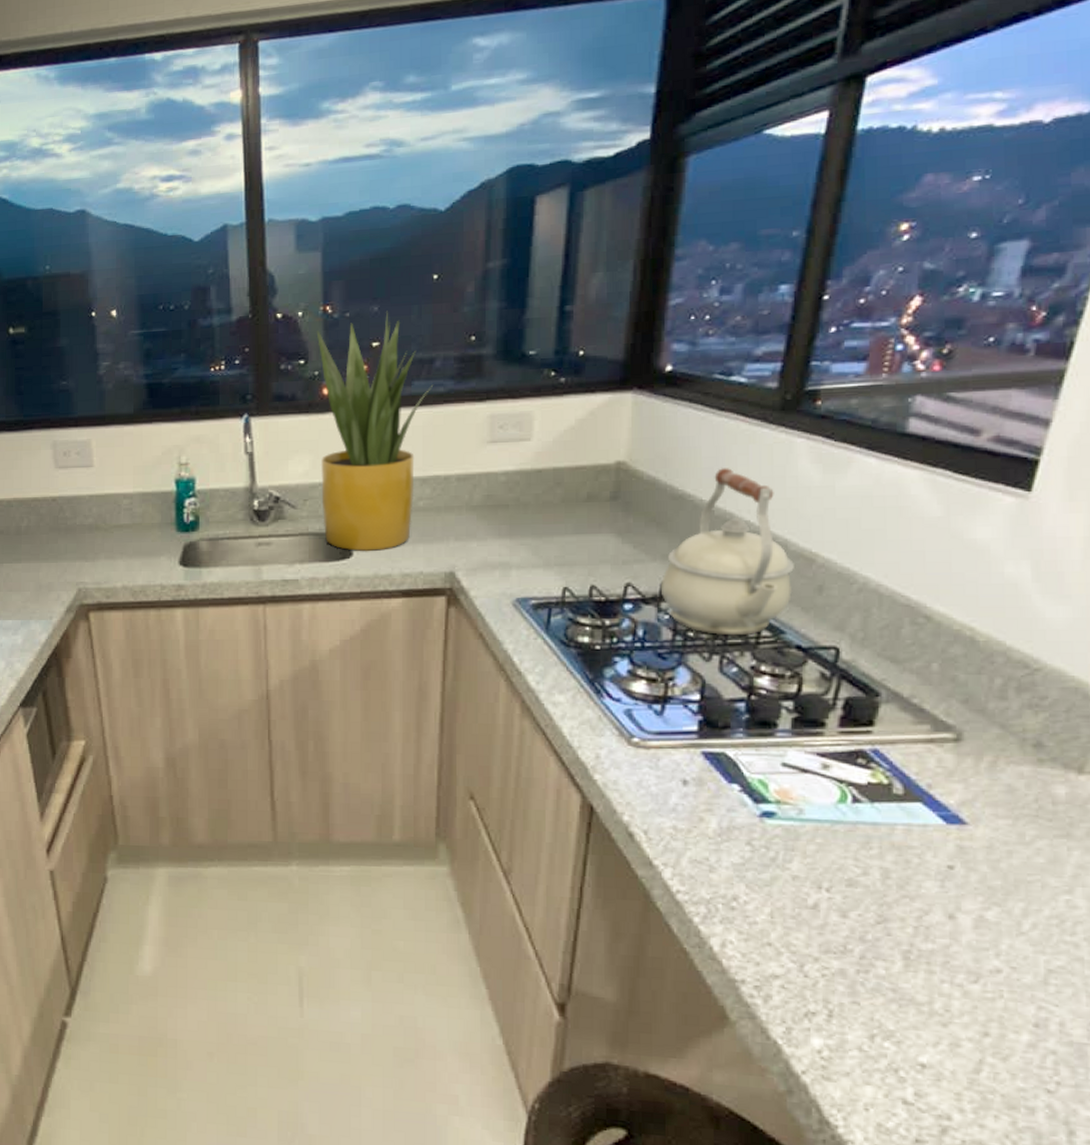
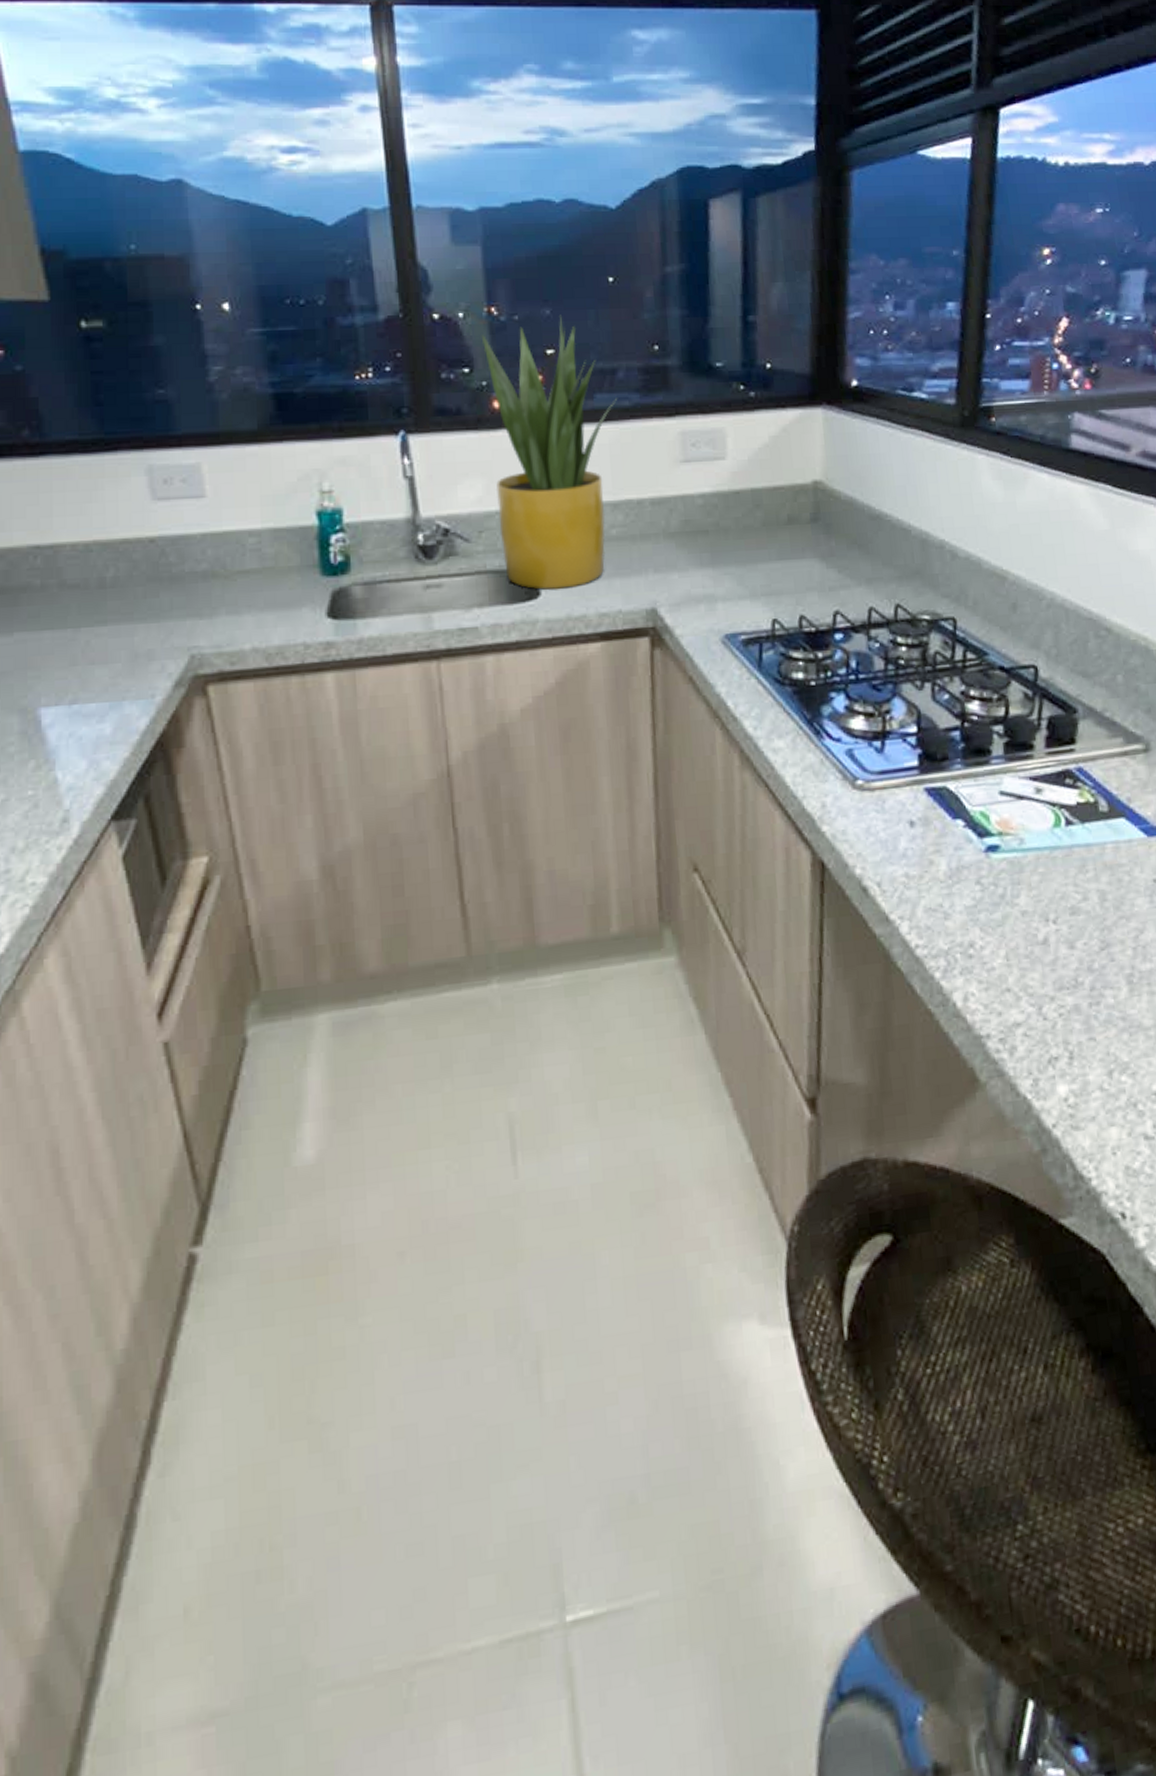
kettle: present [660,467,794,636] -> none [868,485,991,662]

